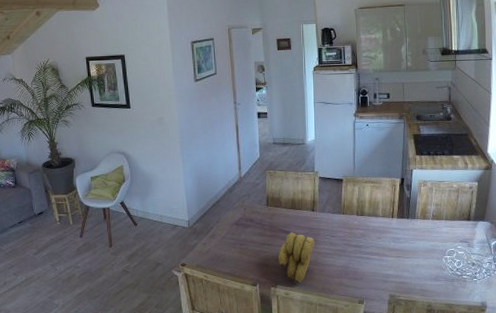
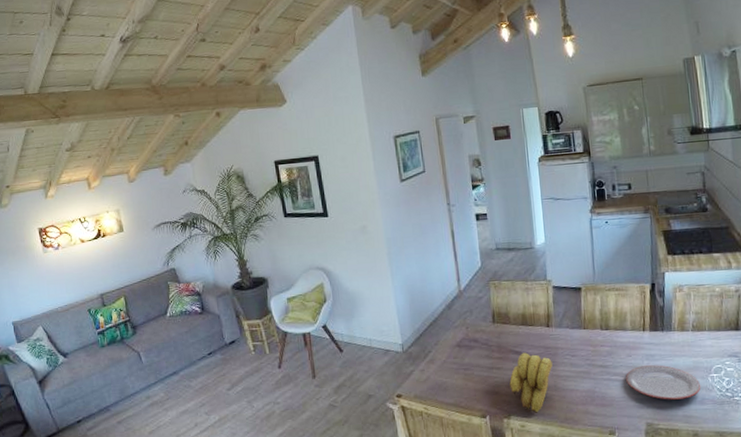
plate: none [375,247,437,276] -> present [626,365,701,400]

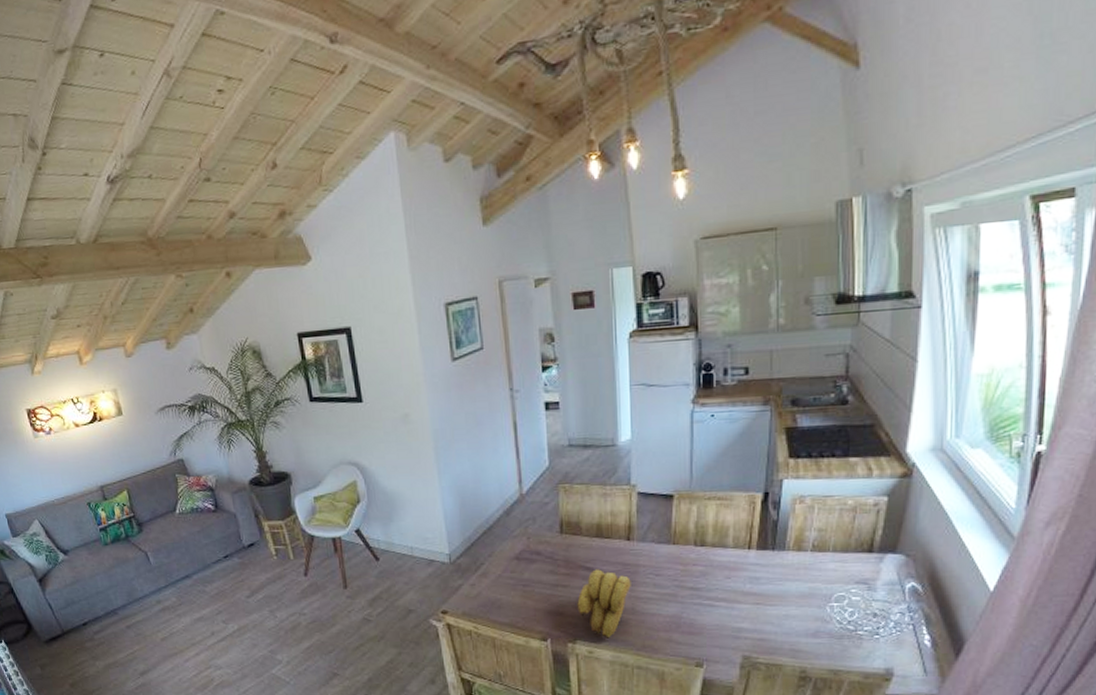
plate: present [626,365,701,400] -> none [722,589,816,631]

